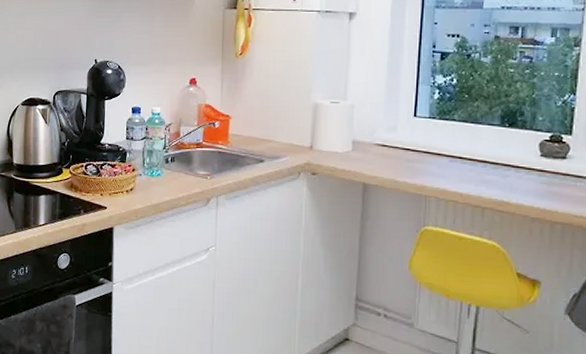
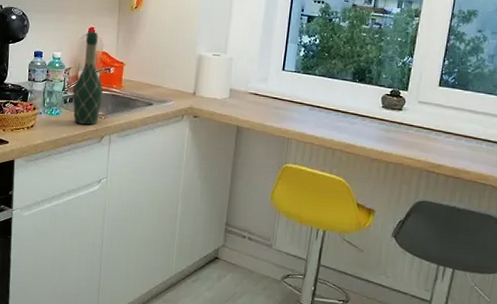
wine bottle: none [175,82,208,187] -> present [73,31,103,125]

